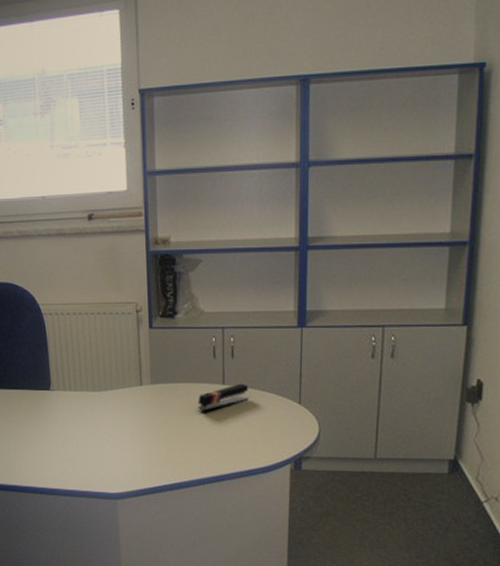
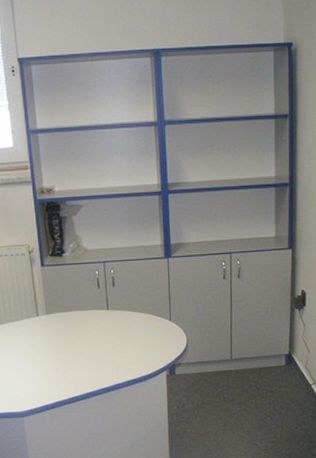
stapler: present [198,383,249,411] -> none [87,307,129,333]

